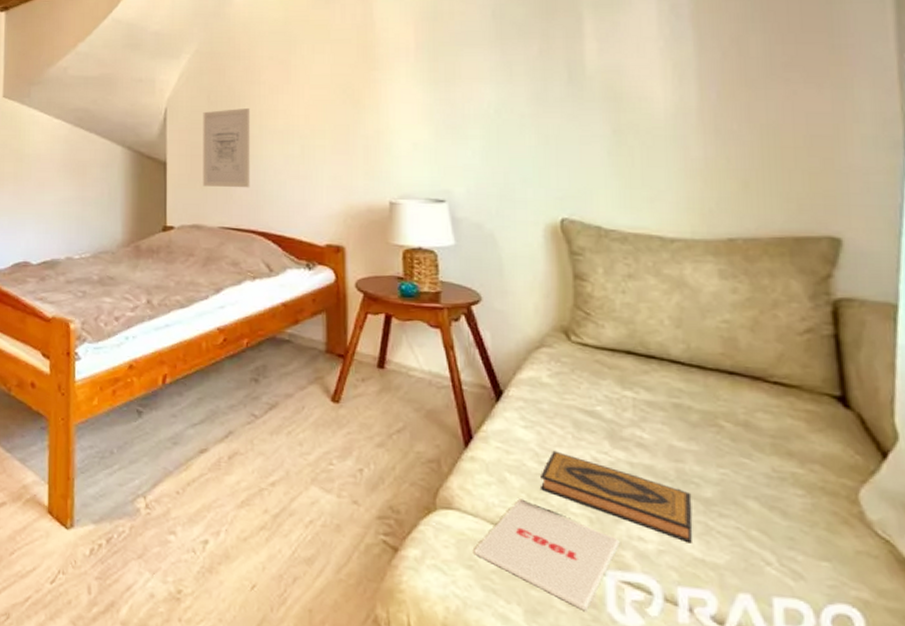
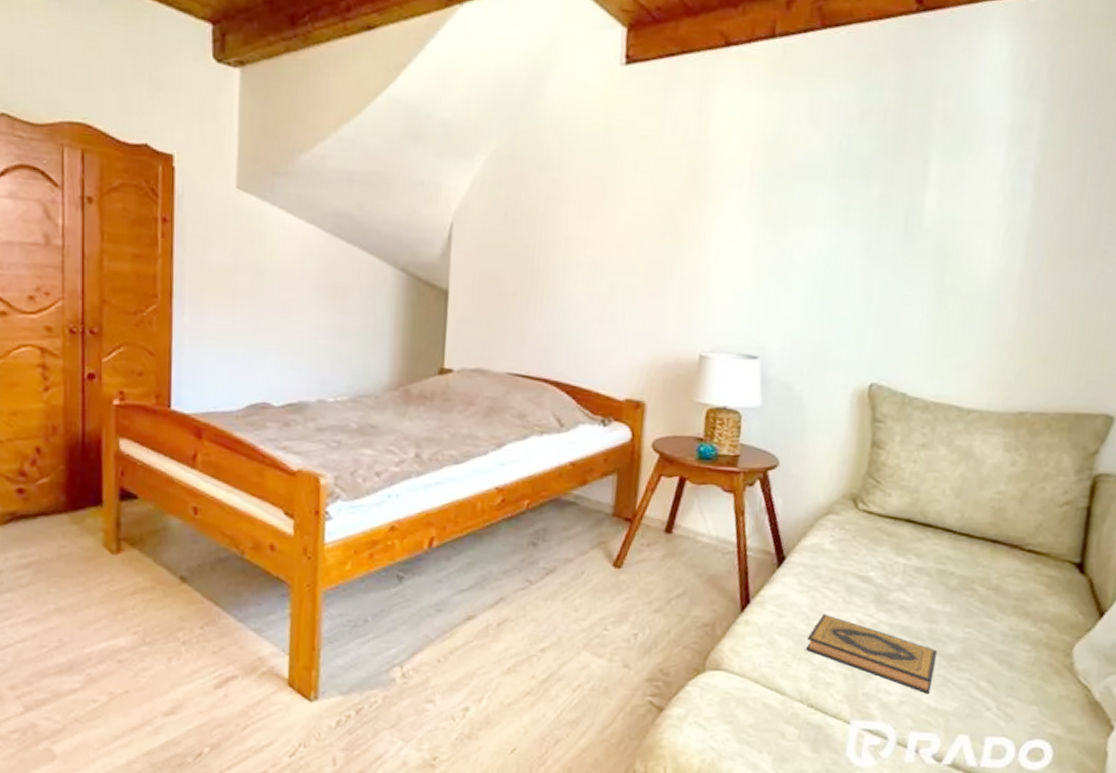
wall art: present [203,108,250,188] -> none [490,231,555,329]
magazine: present [474,499,620,611] -> none [735,659,868,756]

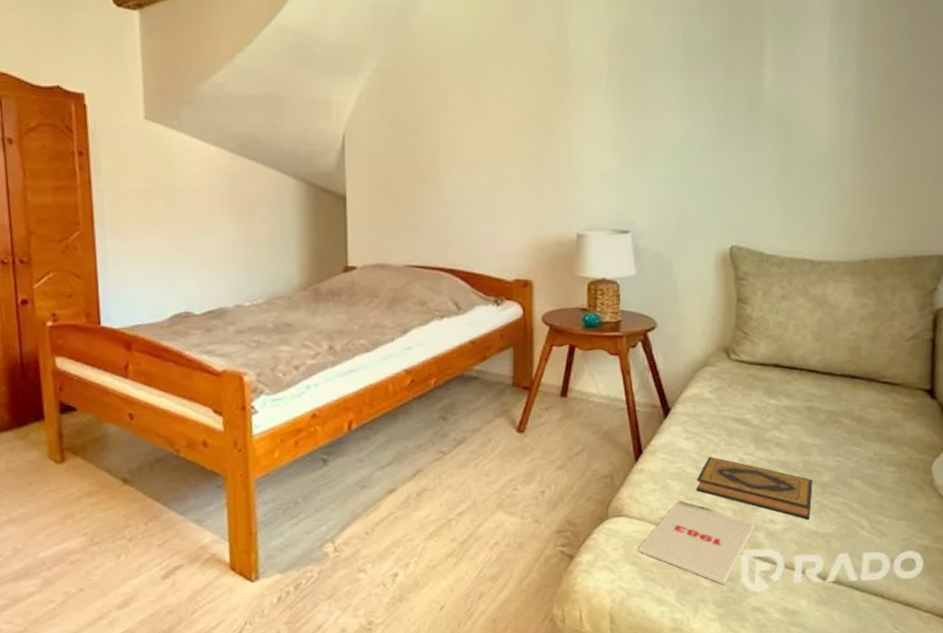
magazine: none [735,659,868,756] -> present [638,500,755,585]

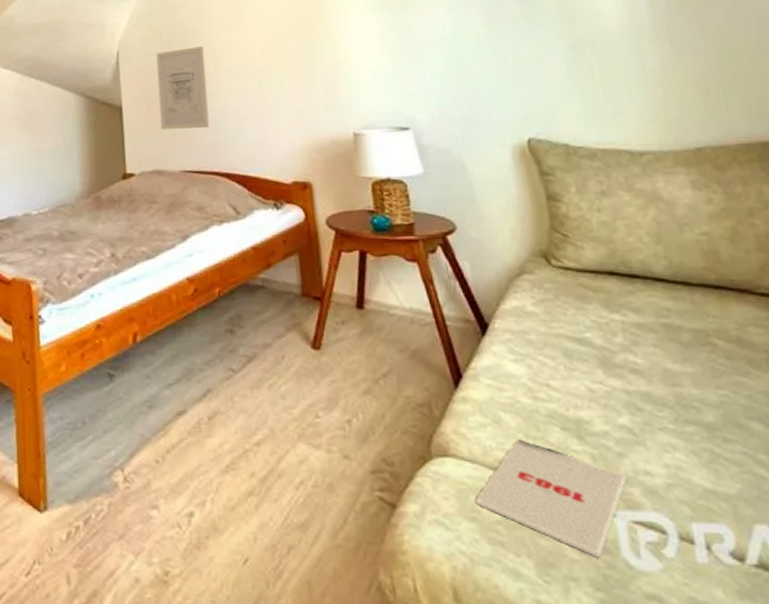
wall art: none [386,135,438,223] -> present [156,46,210,130]
hardback book: present [697,456,813,520] -> none [536,384,700,474]

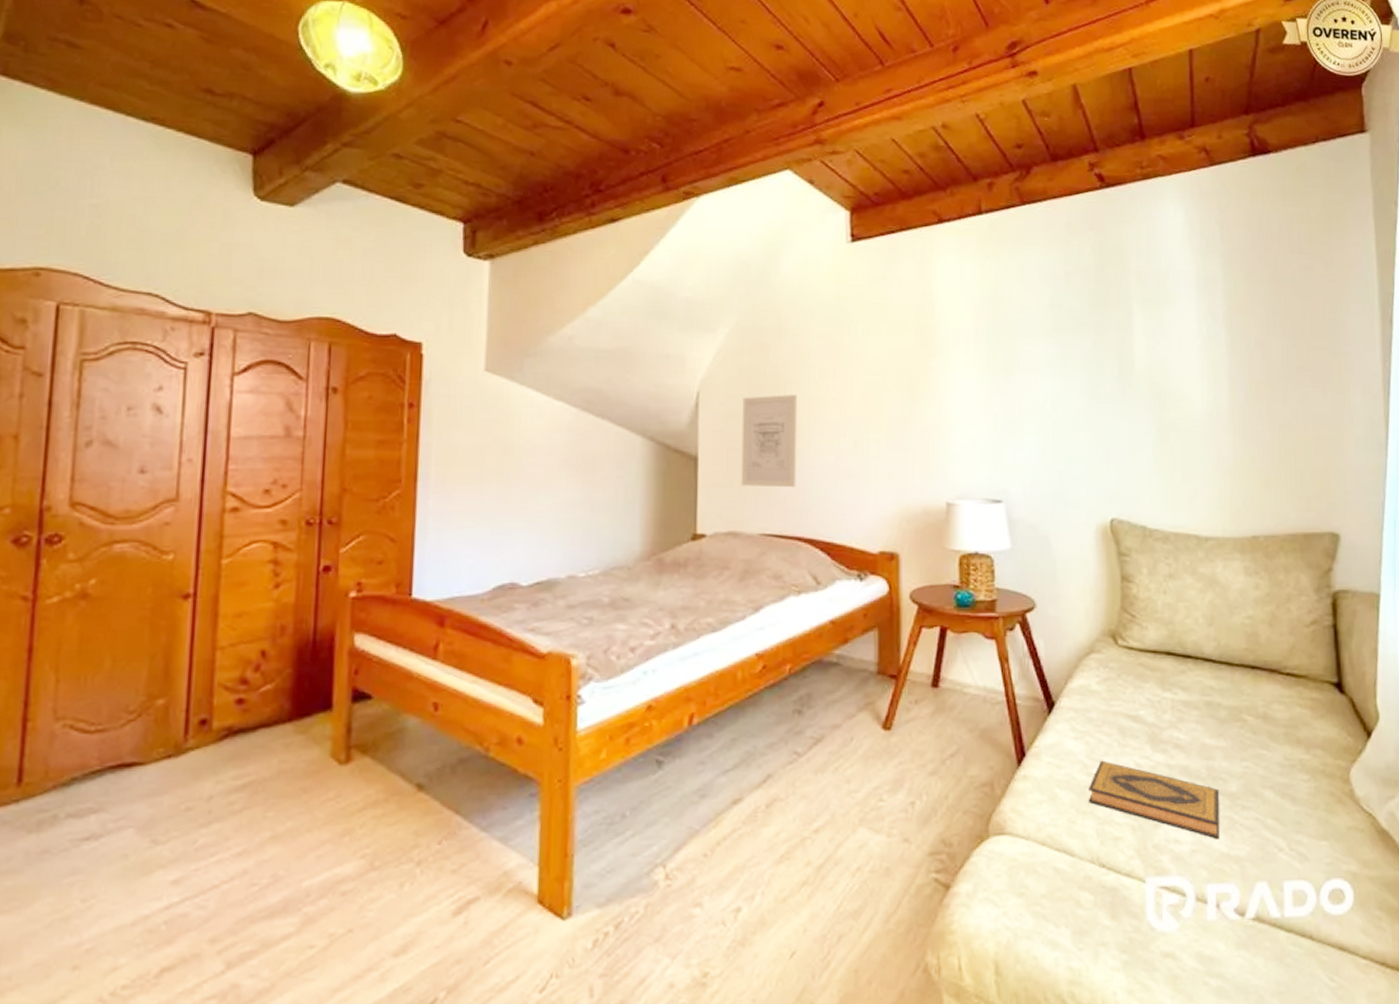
magazine: present [475,439,627,558] -> none [1025,814,1159,923]
hardback book: none [536,384,700,474] -> present [1089,760,1220,840]

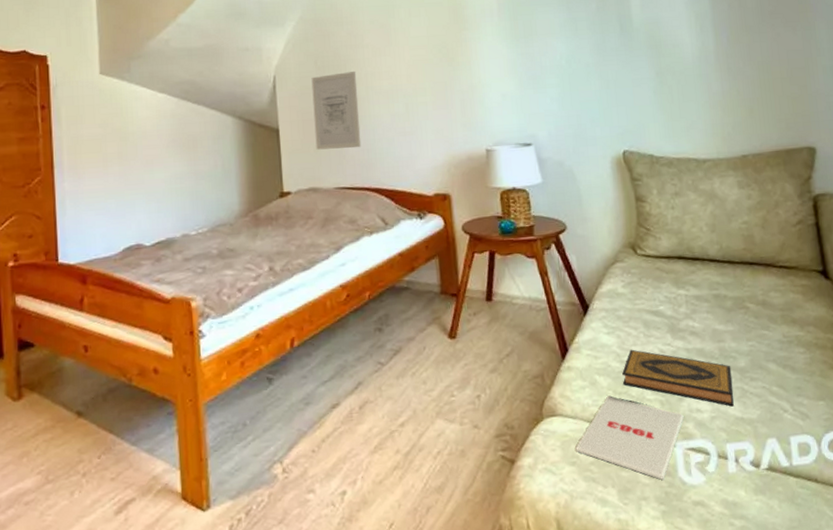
magazine: none [1025,814,1159,923] -> present [575,395,684,480]

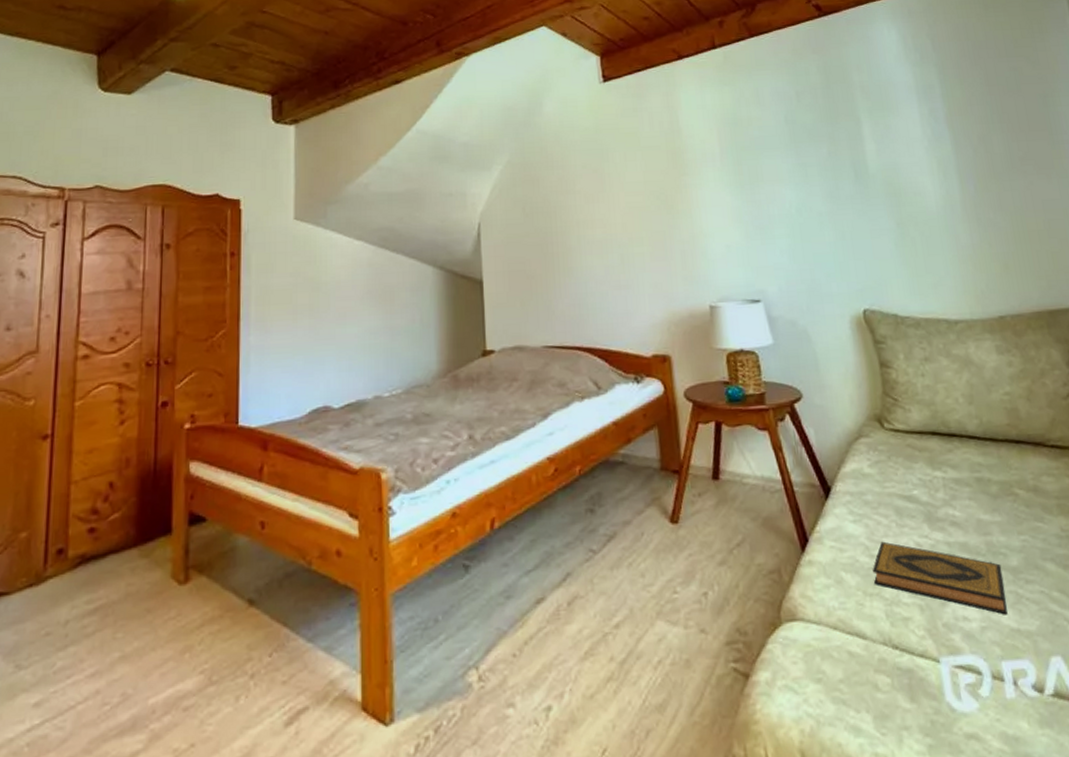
wall art: present [311,71,362,150] -> none [519,219,572,304]
magazine: present [575,395,684,480] -> none [821,597,949,705]

